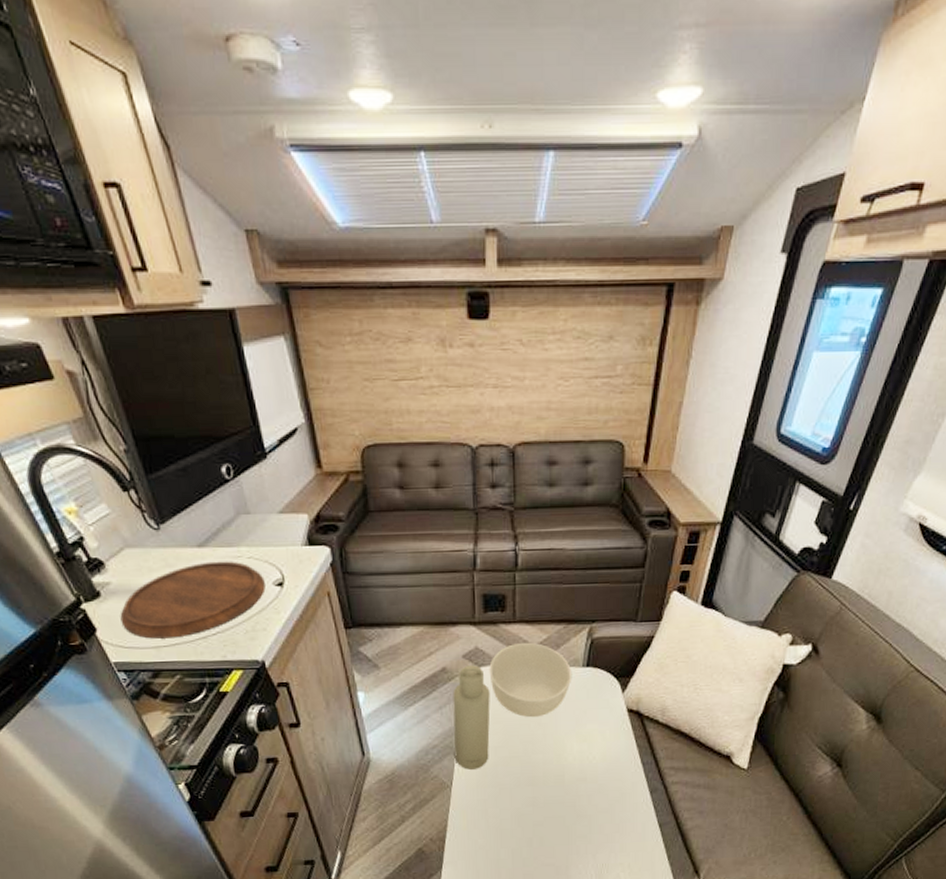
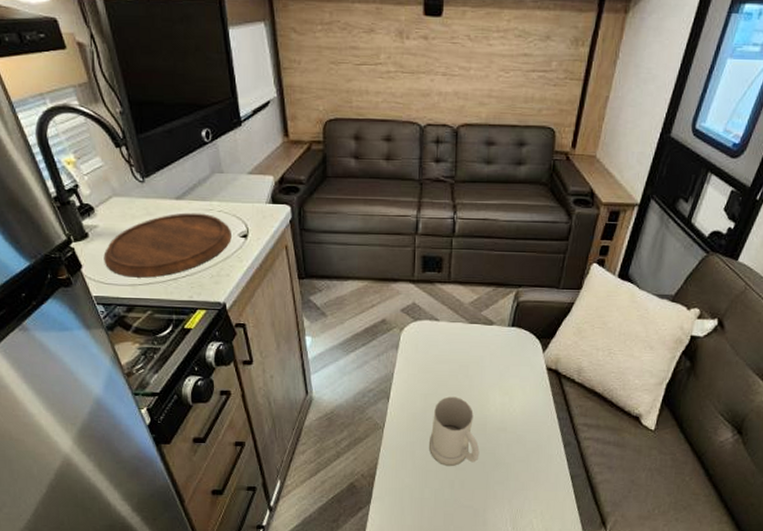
bottle: present [452,665,490,770] -> none [389,319,424,414]
bowl: present [489,642,572,718] -> none [424,301,499,370]
mug: none [503,747,558,823] -> present [429,396,480,466]

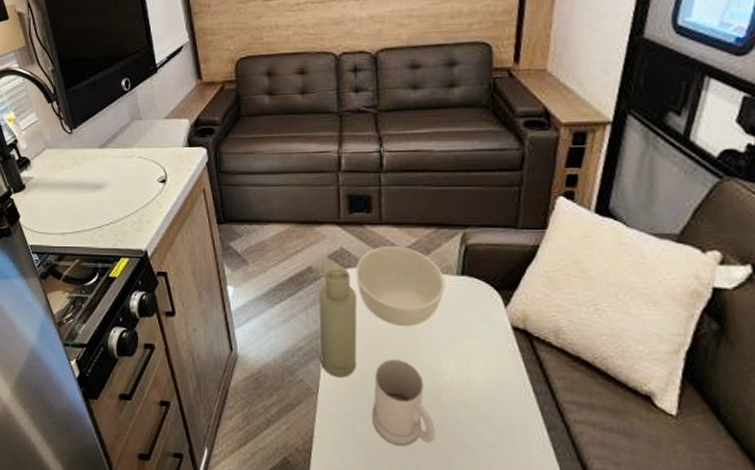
cutting board: present [103,212,232,278] -> none [38,160,151,226]
bottle: none [389,319,424,414] -> present [318,266,357,378]
bowl: none [424,301,499,370] -> present [355,245,446,327]

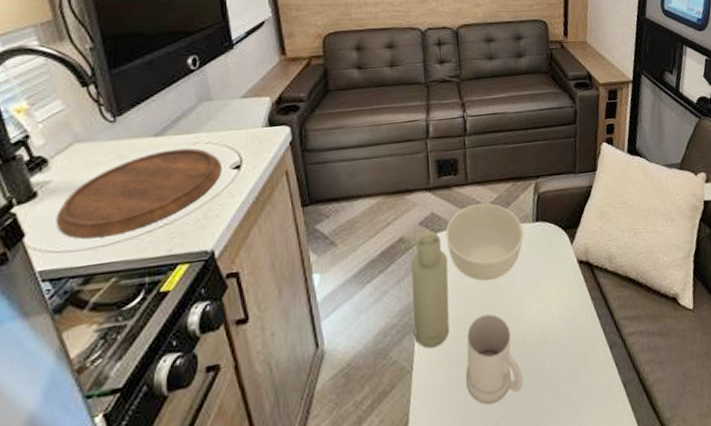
cutting board: none [38,160,151,226] -> present [56,148,222,239]

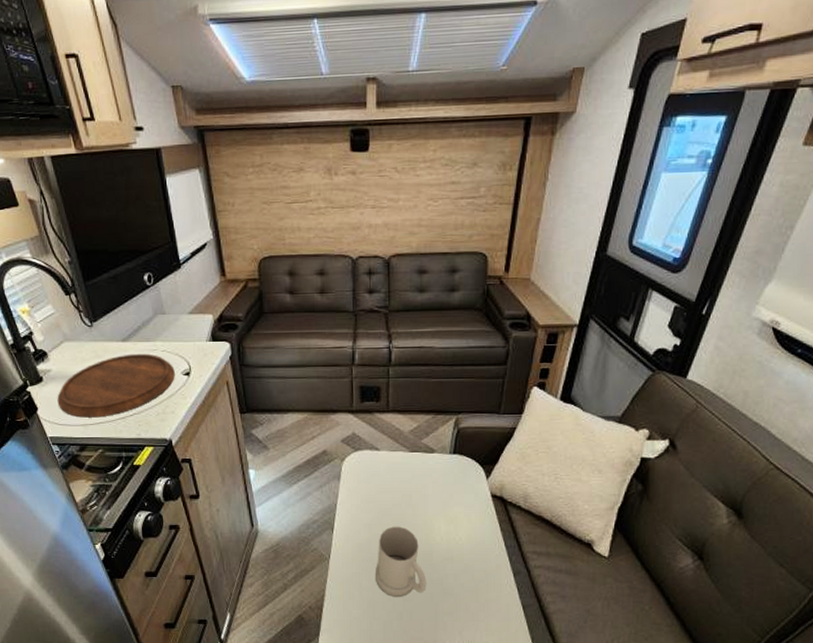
bottle: present [410,231,450,349] -> none [332,449,365,544]
bowl: present [445,202,524,281] -> none [365,430,440,499]

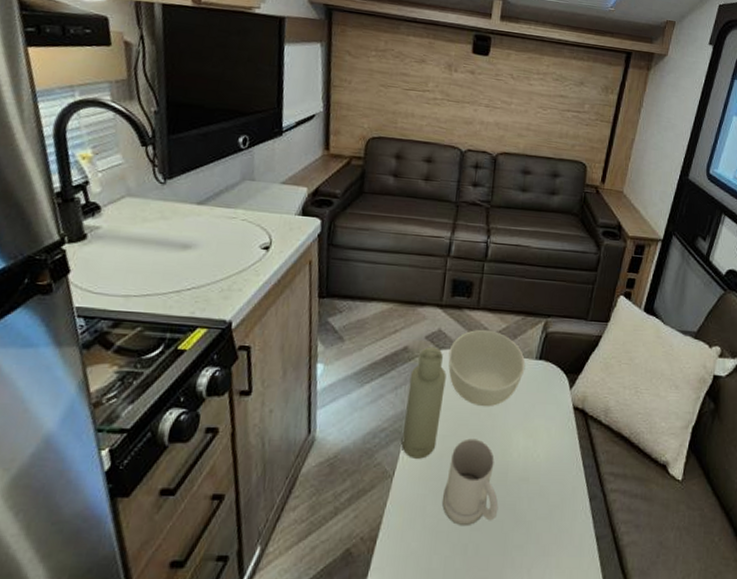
cutting board: present [57,353,175,418] -> none [98,219,253,289]
bottle: none [332,449,365,544] -> present [402,347,446,459]
bowl: none [365,430,440,499] -> present [448,329,526,407]

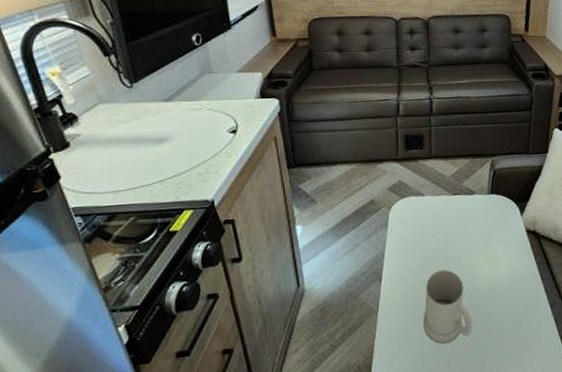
bottle: present [402,347,446,459] -> none [379,196,412,294]
bowl: present [448,329,526,407] -> none [410,174,480,242]

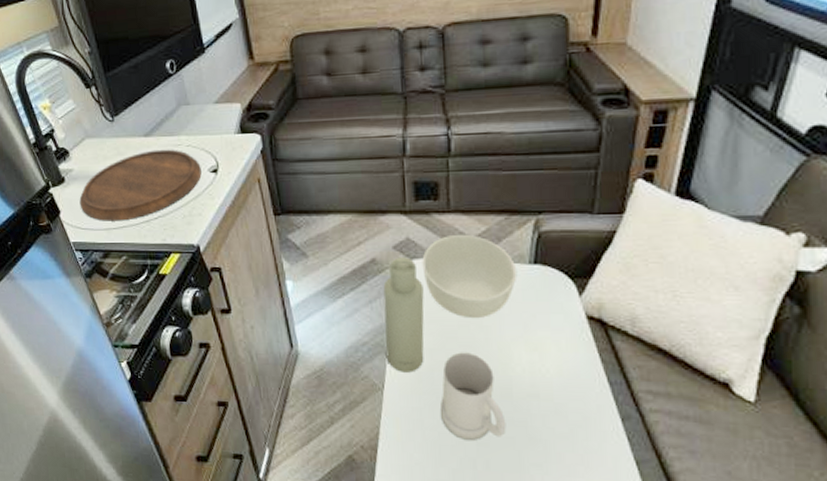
cutting board: none [85,113,221,184] -> present [79,149,202,221]
bottle: none [379,196,412,294] -> present [383,257,424,373]
bowl: none [410,174,480,242] -> present [422,234,518,319]

